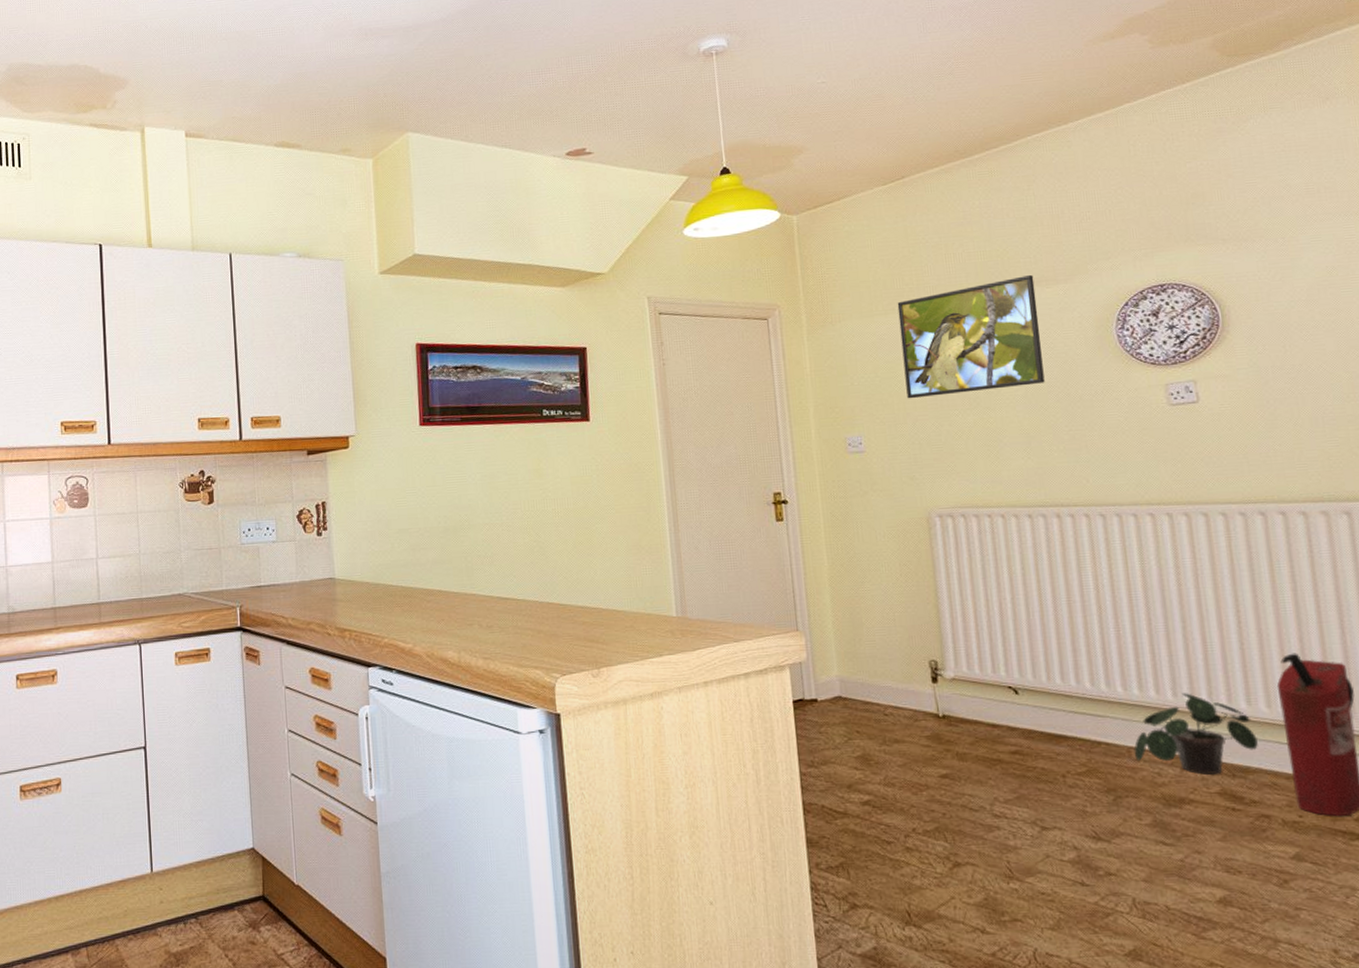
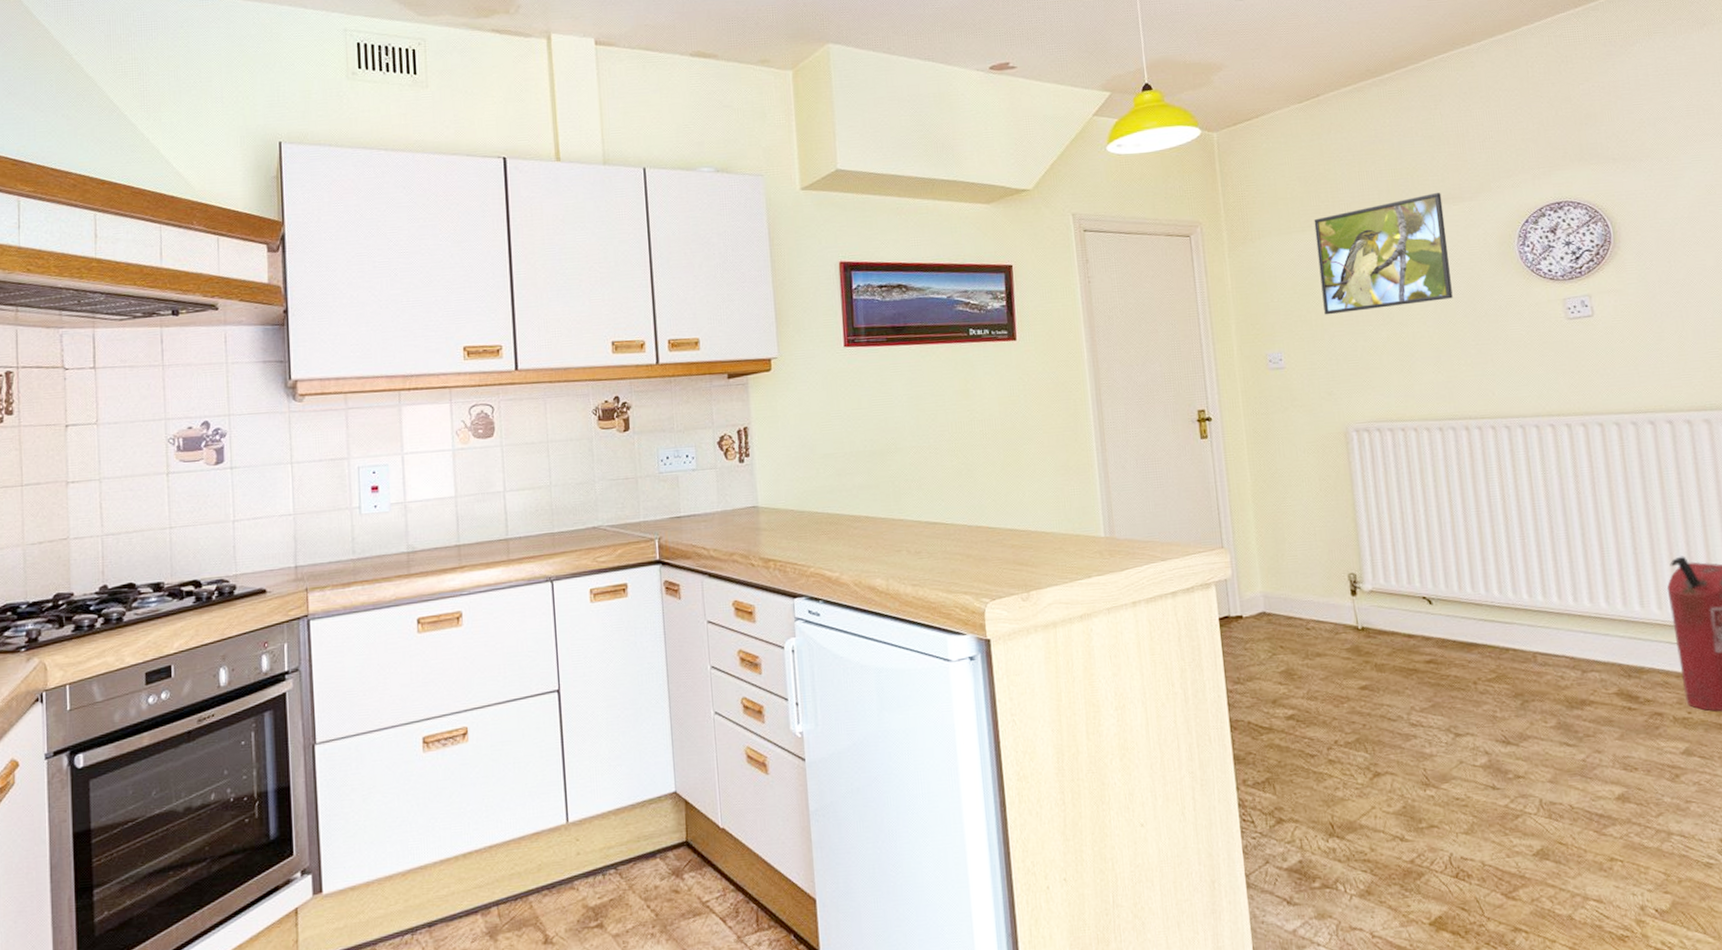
potted plant: present [1134,693,1258,775] -> none [1539,598,1651,676]

